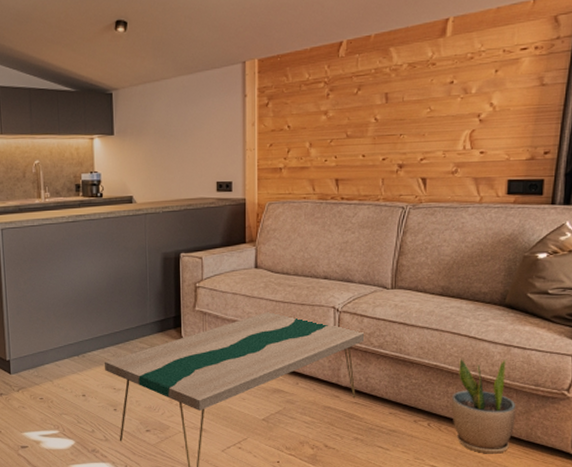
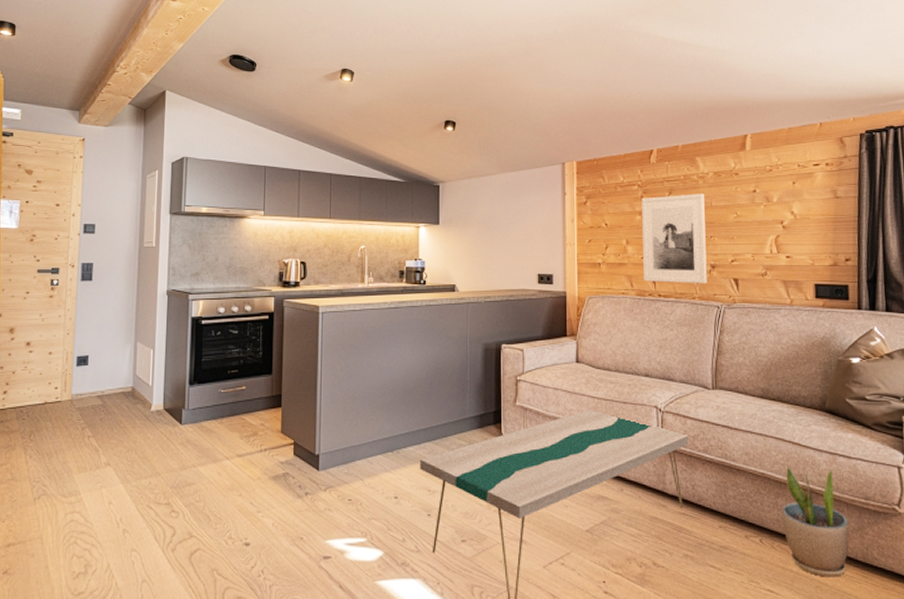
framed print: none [326,88,397,185] -> present [642,194,707,284]

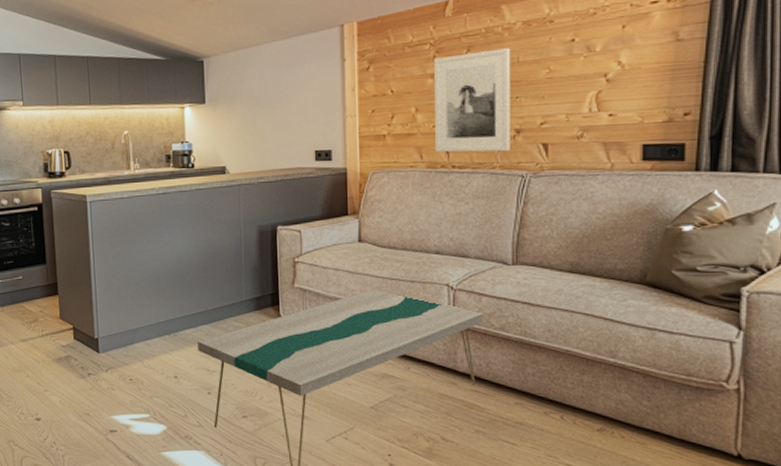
potted plant: present [781,467,850,577] -> none [587,343,665,453]

